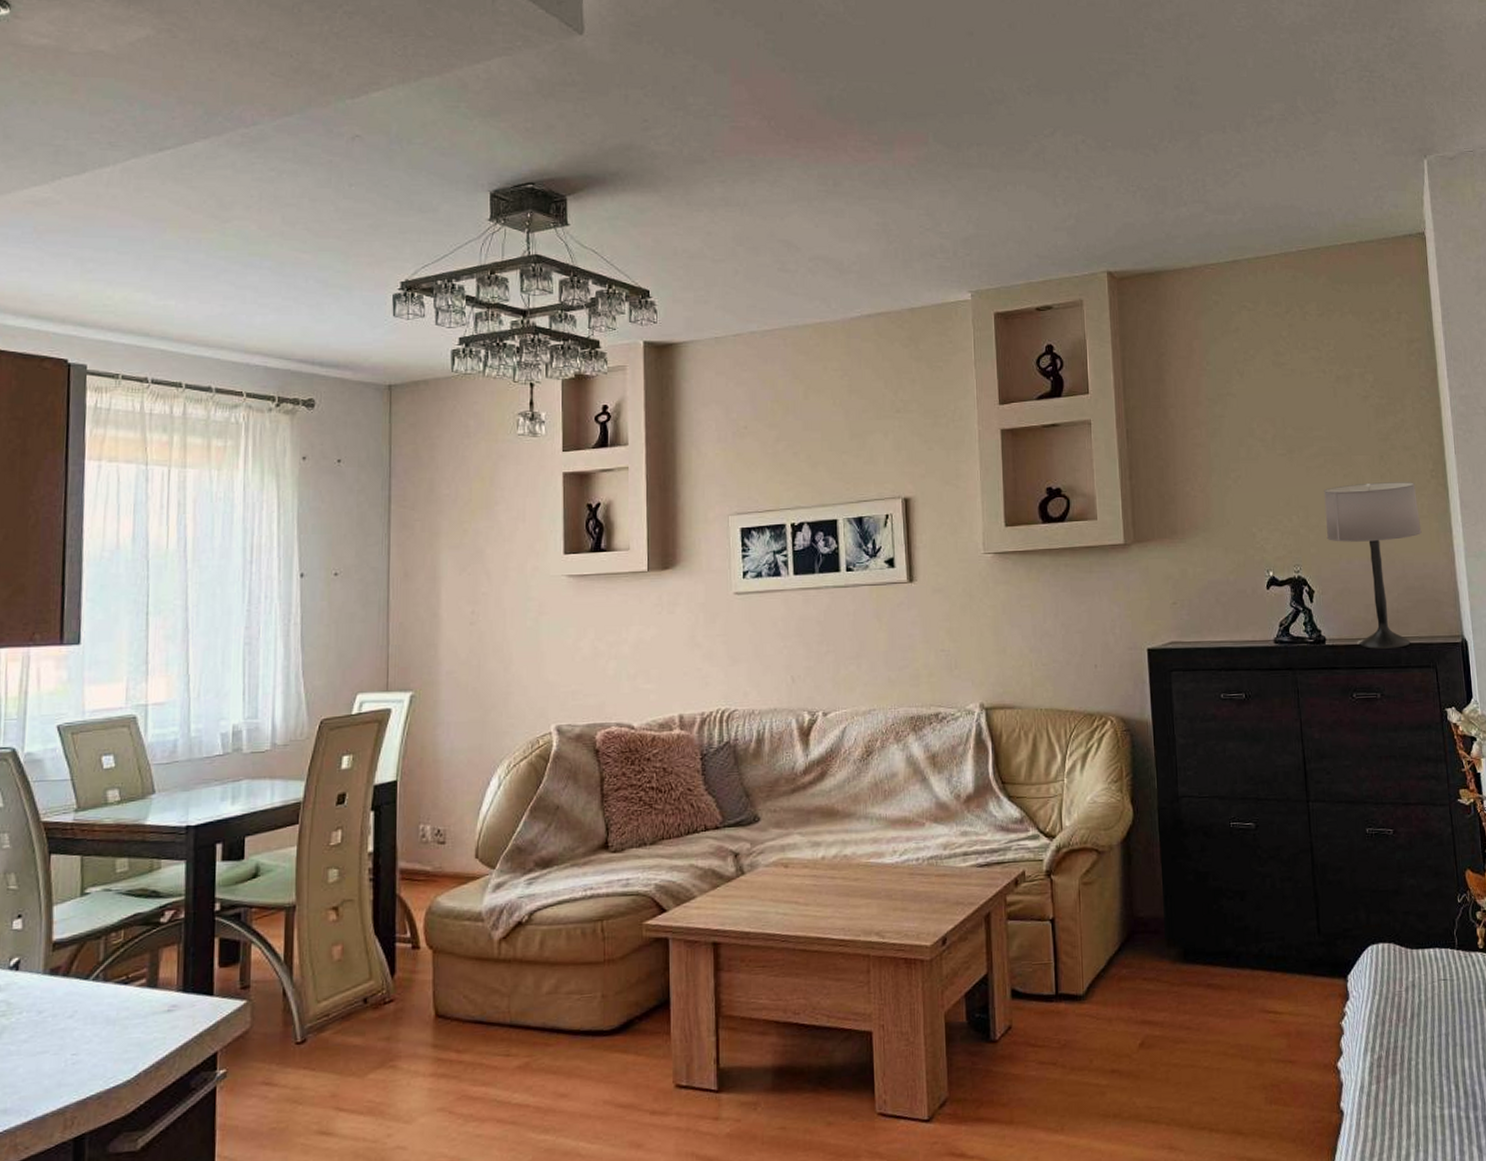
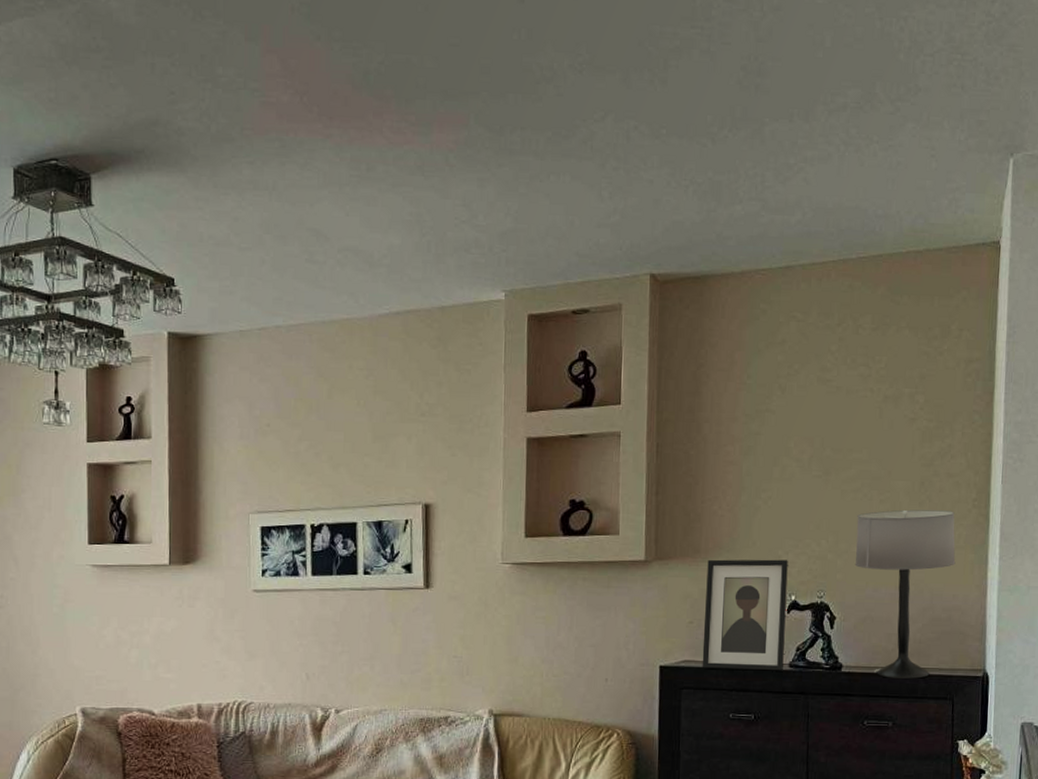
picture frame: none [1185,536,1269,649] -> present [702,559,789,671]

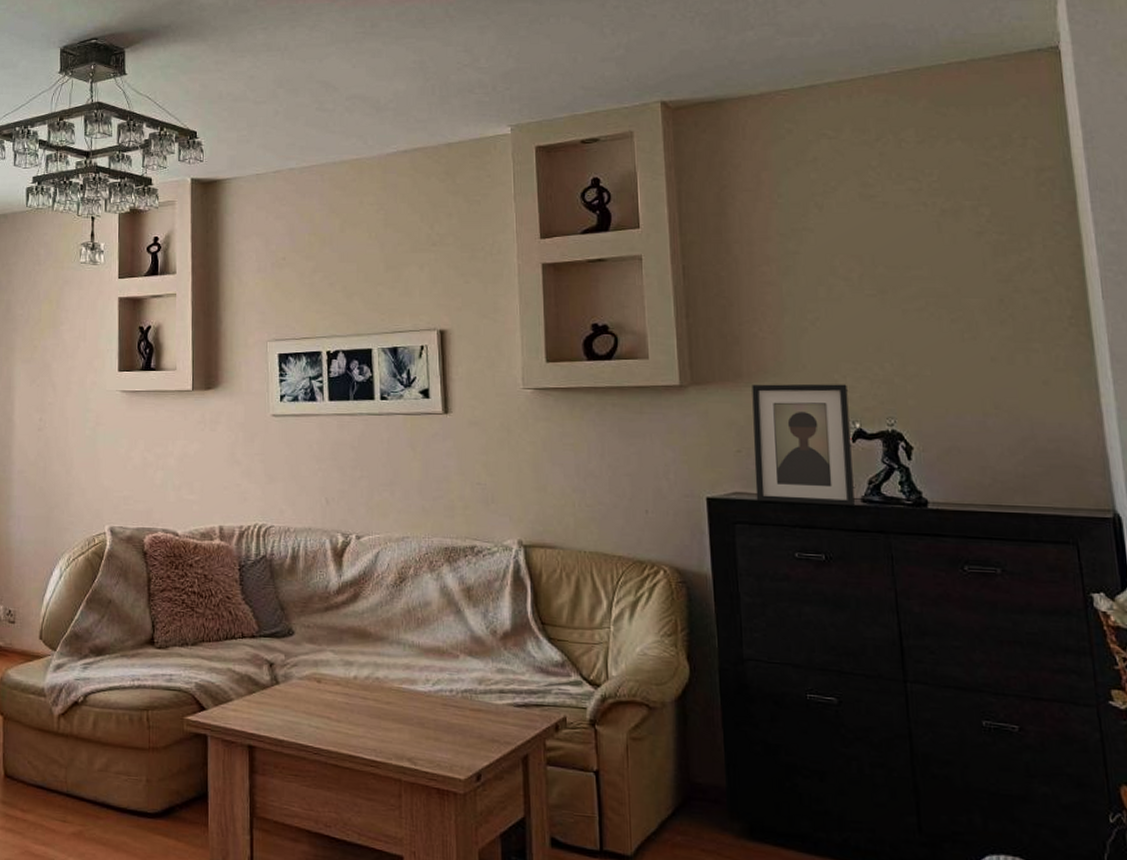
table lamp: present [854,509,956,680] -> none [925,329,1057,520]

